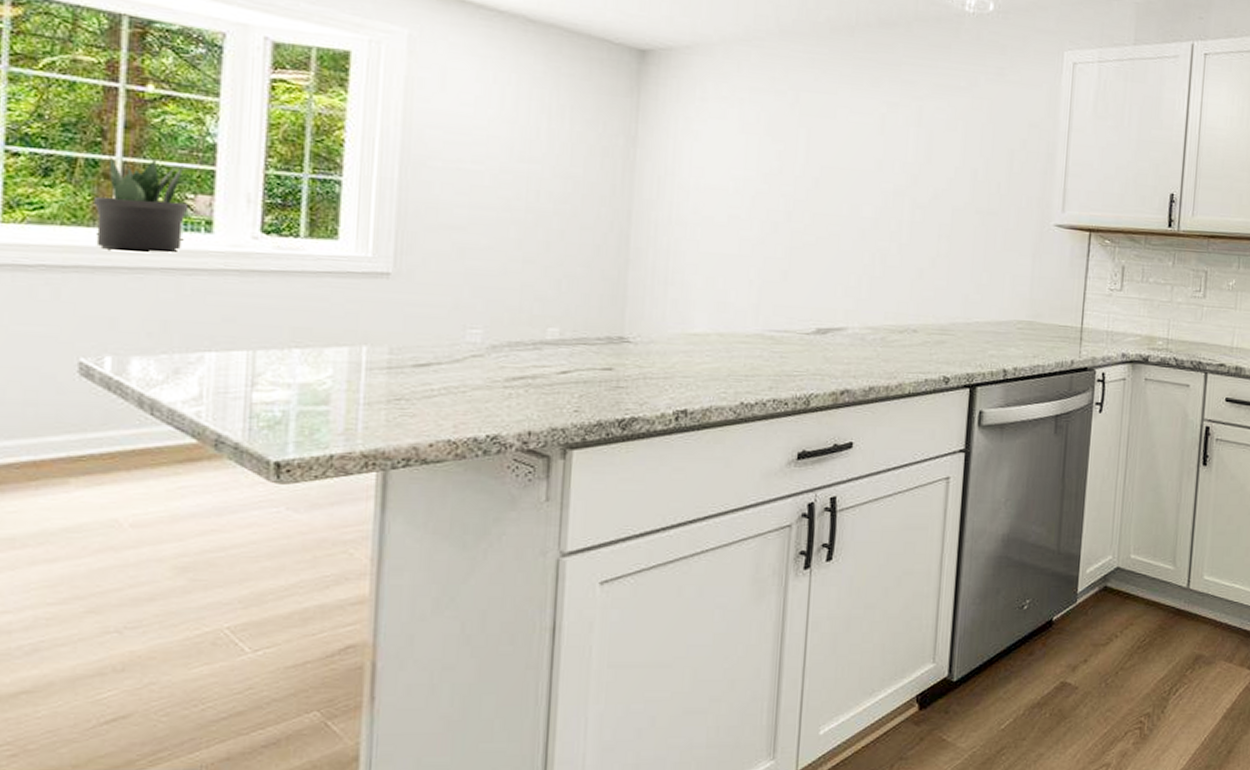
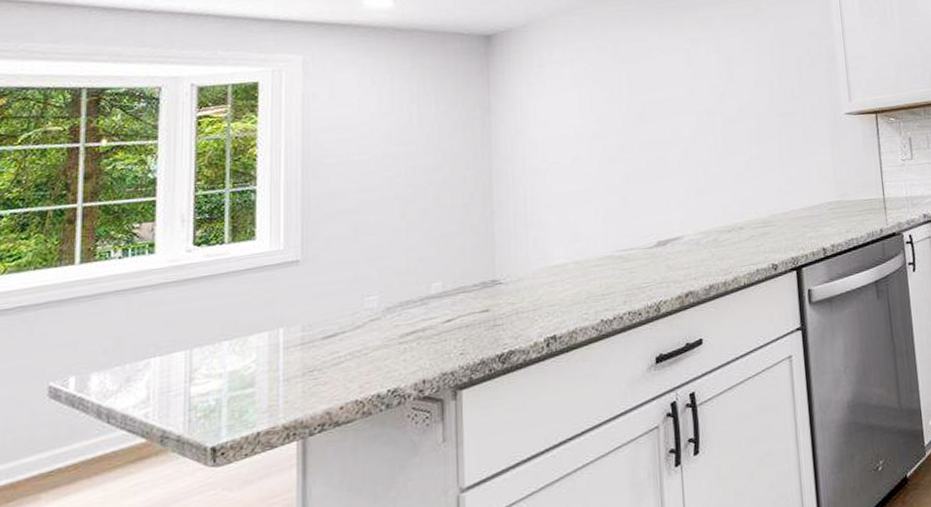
planter: present [94,154,189,253] -> none [60,200,136,284]

